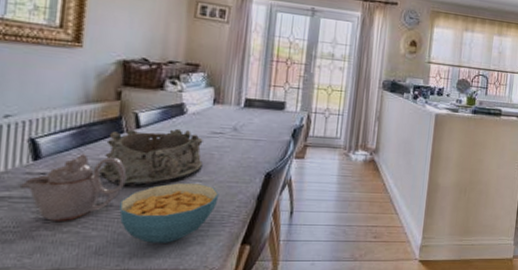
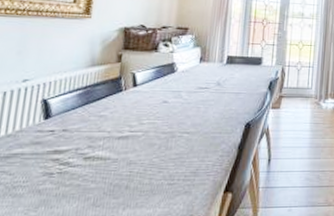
teapot: present [20,154,127,223] -> none [32,111,124,176]
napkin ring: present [99,128,203,187] -> none [100,85,191,141]
cereal bowl: present [119,183,219,243] -> none [116,135,204,193]

